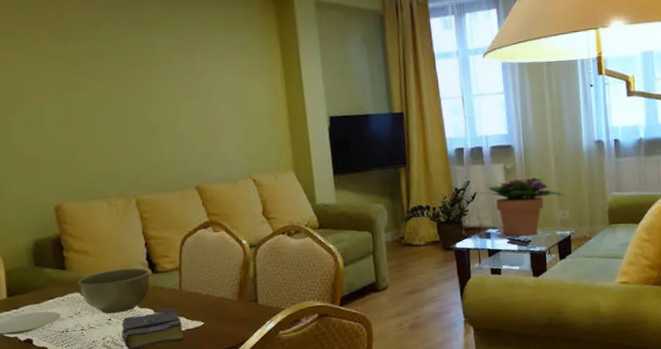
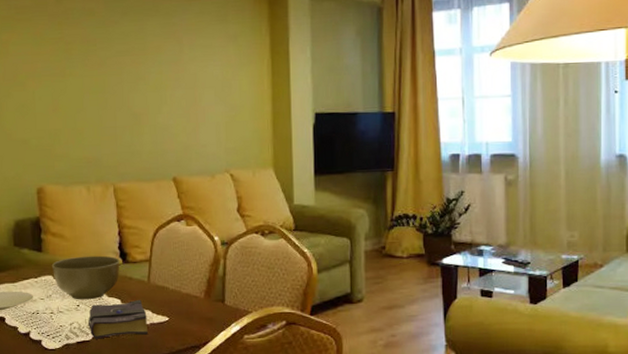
potted flower: present [477,177,565,237] -> none [472,192,575,258]

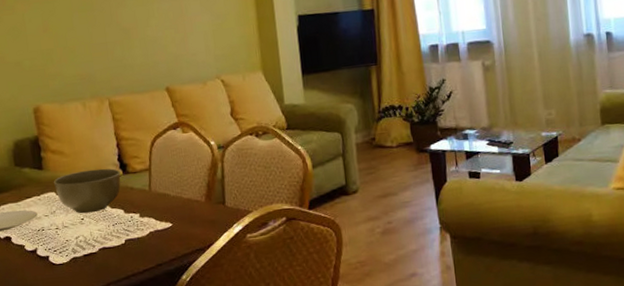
book: present [88,299,148,339] -> none [93,208,153,251]

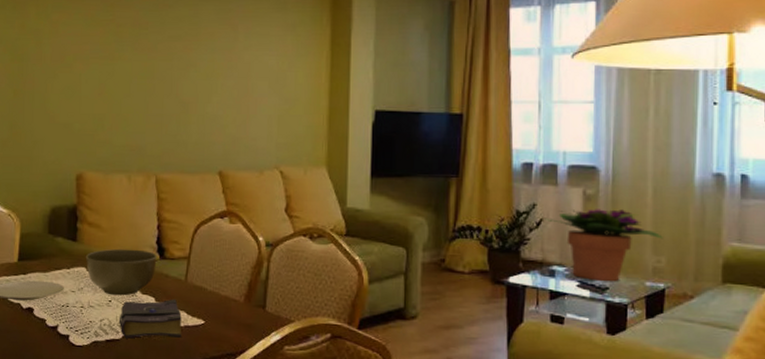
book: none [93,208,153,251] -> present [119,299,182,339]
potted flower: none [453,74,551,138] -> present [545,209,663,282]

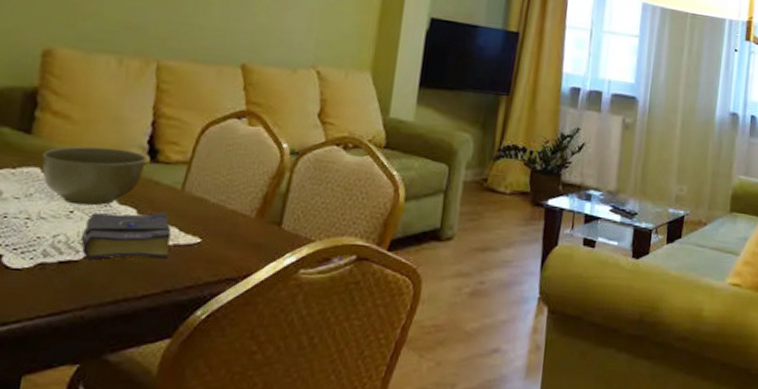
potted flower: present [545,209,663,282] -> none [586,136,686,208]

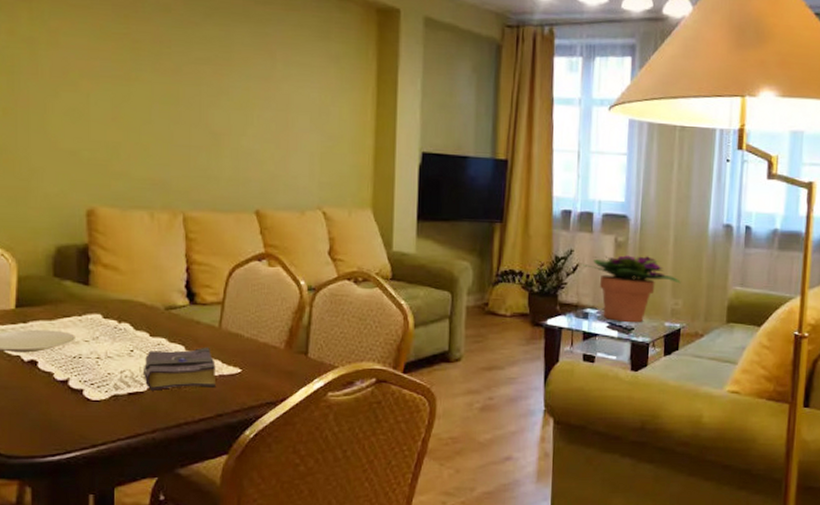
bowl: present [41,146,147,206] -> none [100,293,186,345]
potted flower: none [586,136,686,208] -> present [580,255,681,323]

